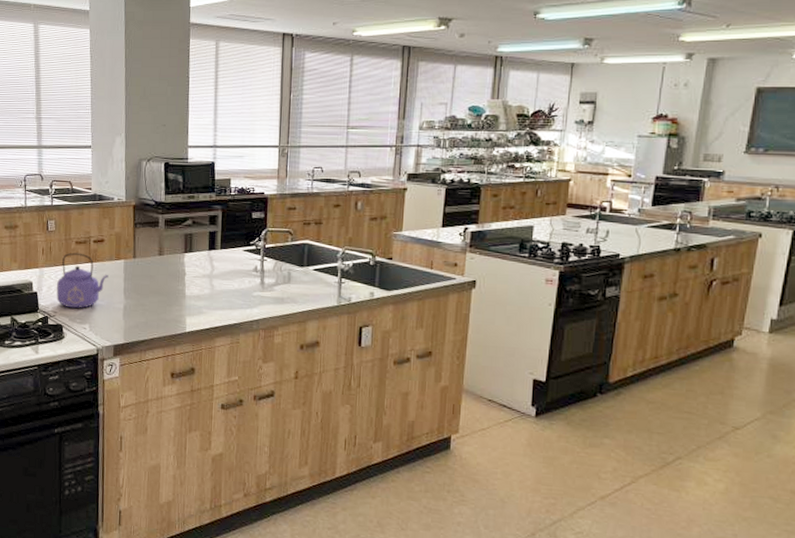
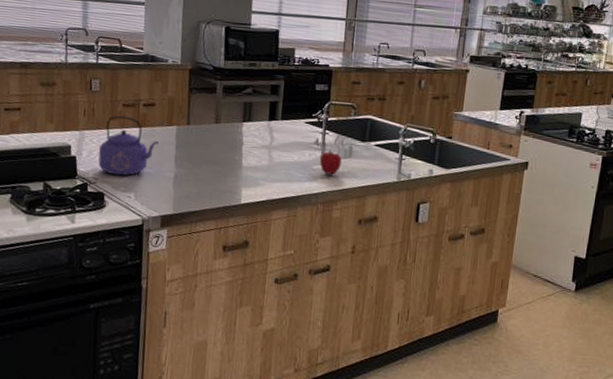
fruit: none [259,277,281,301] -> present [319,150,342,175]

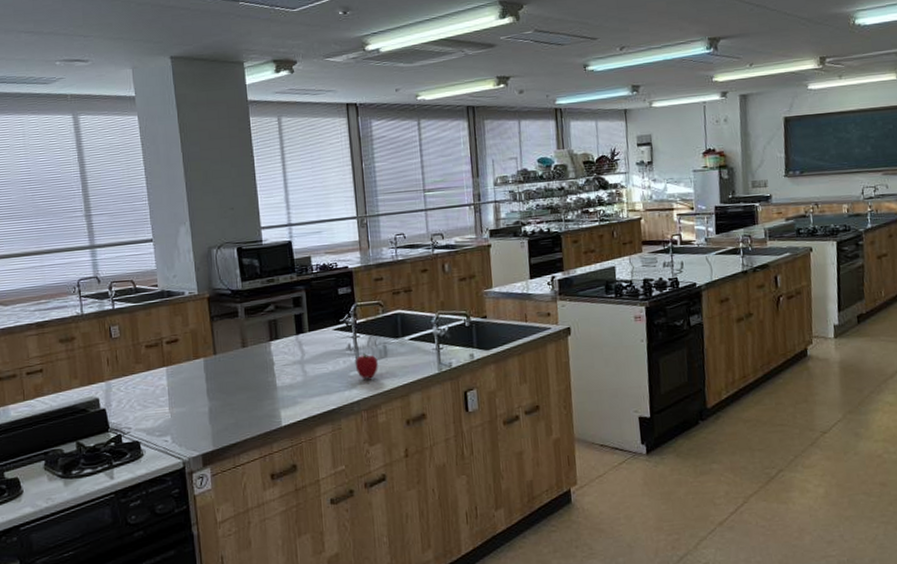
kettle: present [98,115,159,176] -> none [127,357,188,421]

